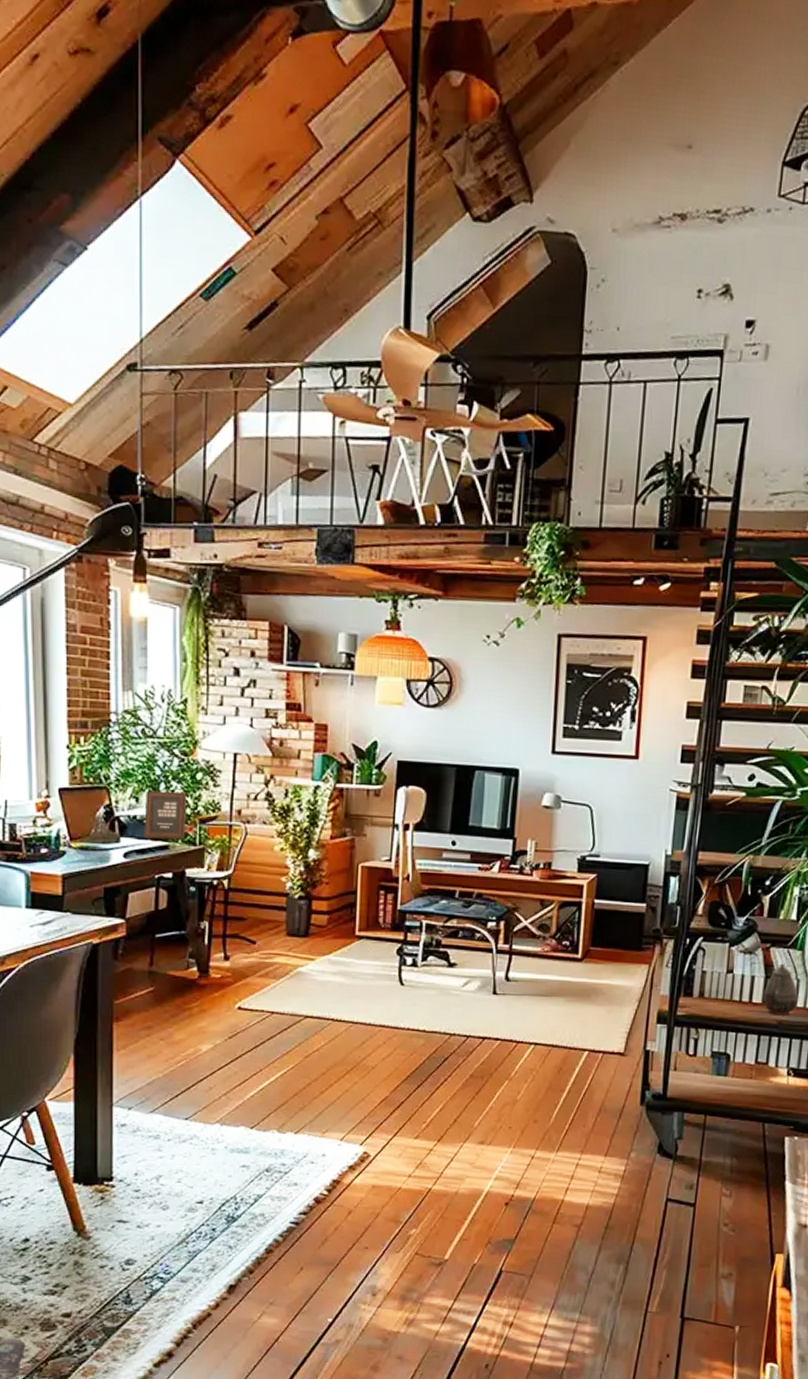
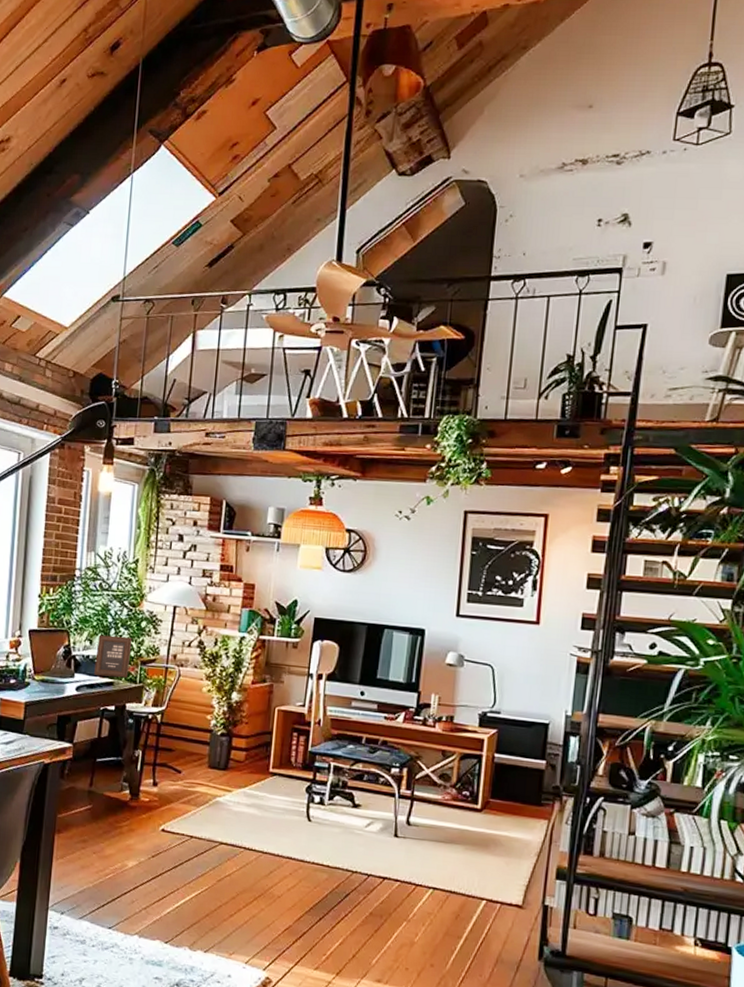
decorative jar: present [763,963,798,1016] -> none [667,830,705,883]

